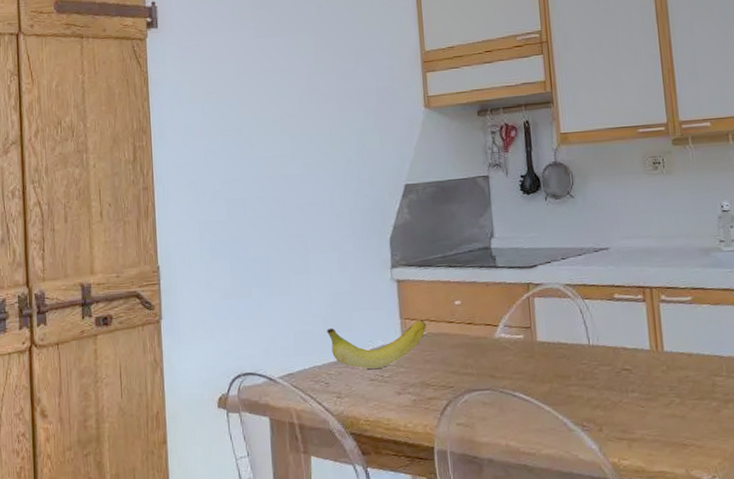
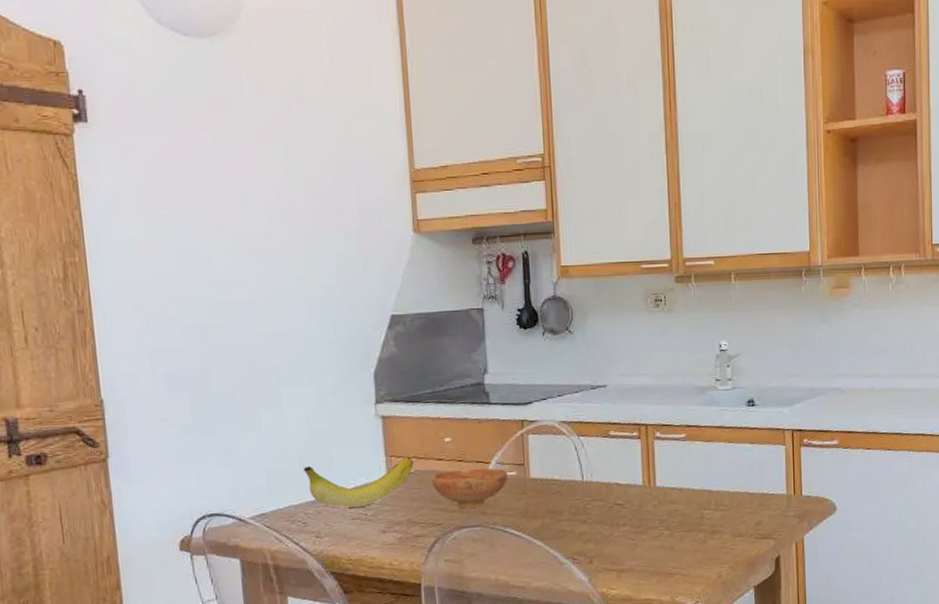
bowl: none [443,330,516,372] -> present [432,467,508,509]

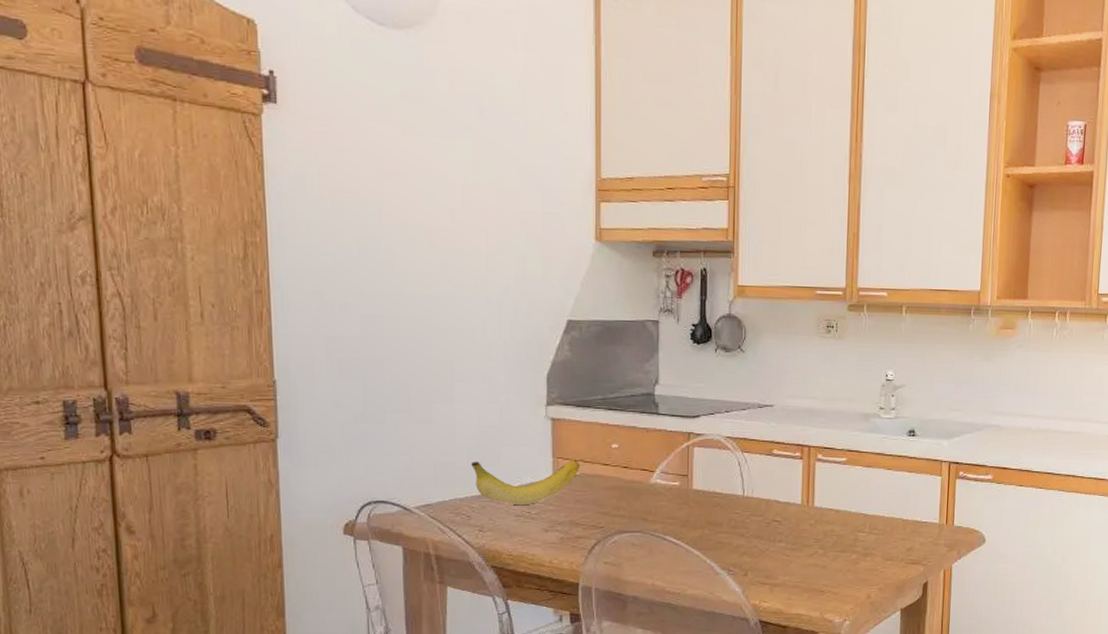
bowl: present [432,467,508,509] -> none [597,476,672,515]

